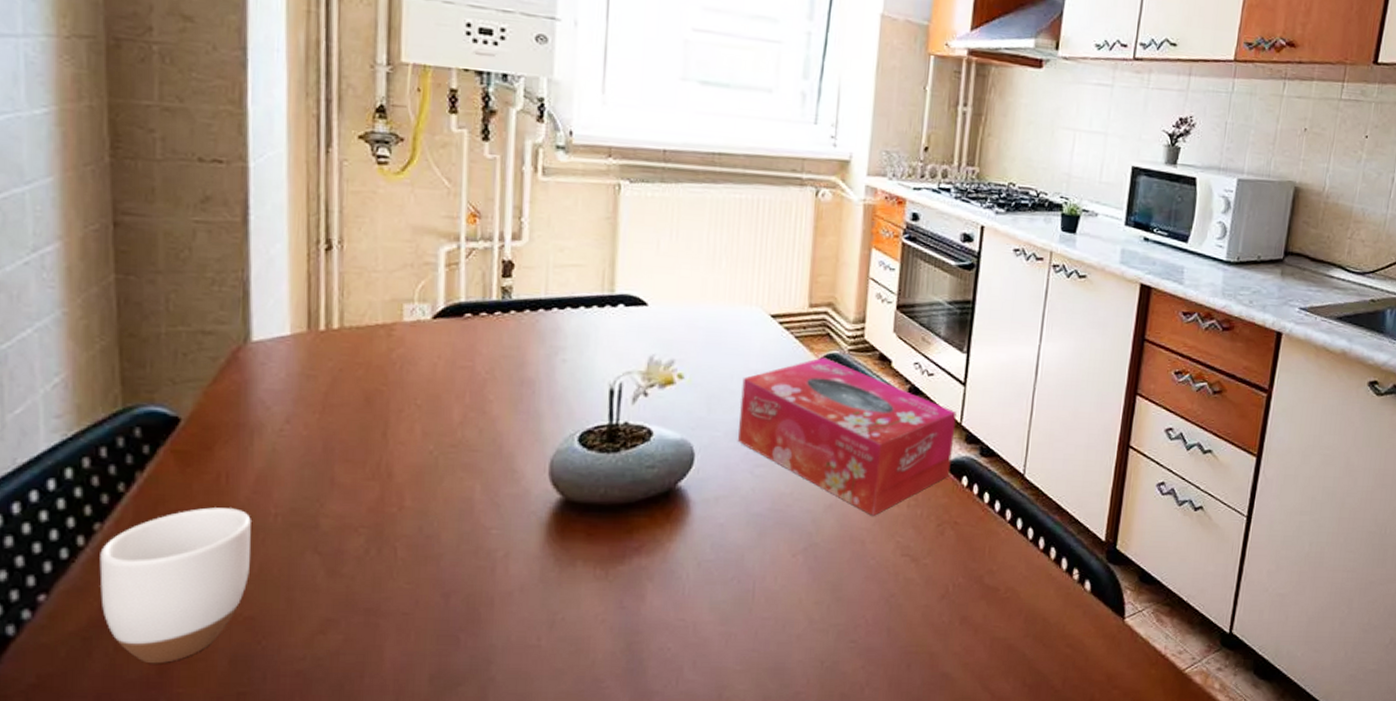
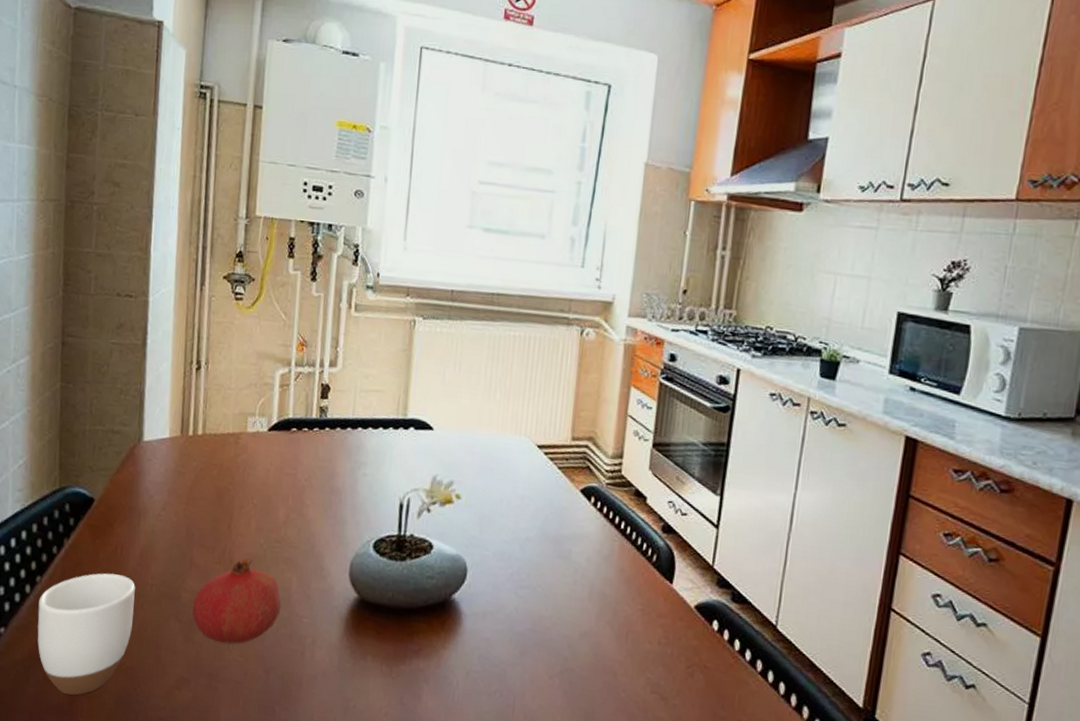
fruit: none [338,468,461,572] -> present [192,557,281,644]
tissue box: present [738,357,957,516] -> none [505,489,709,649]

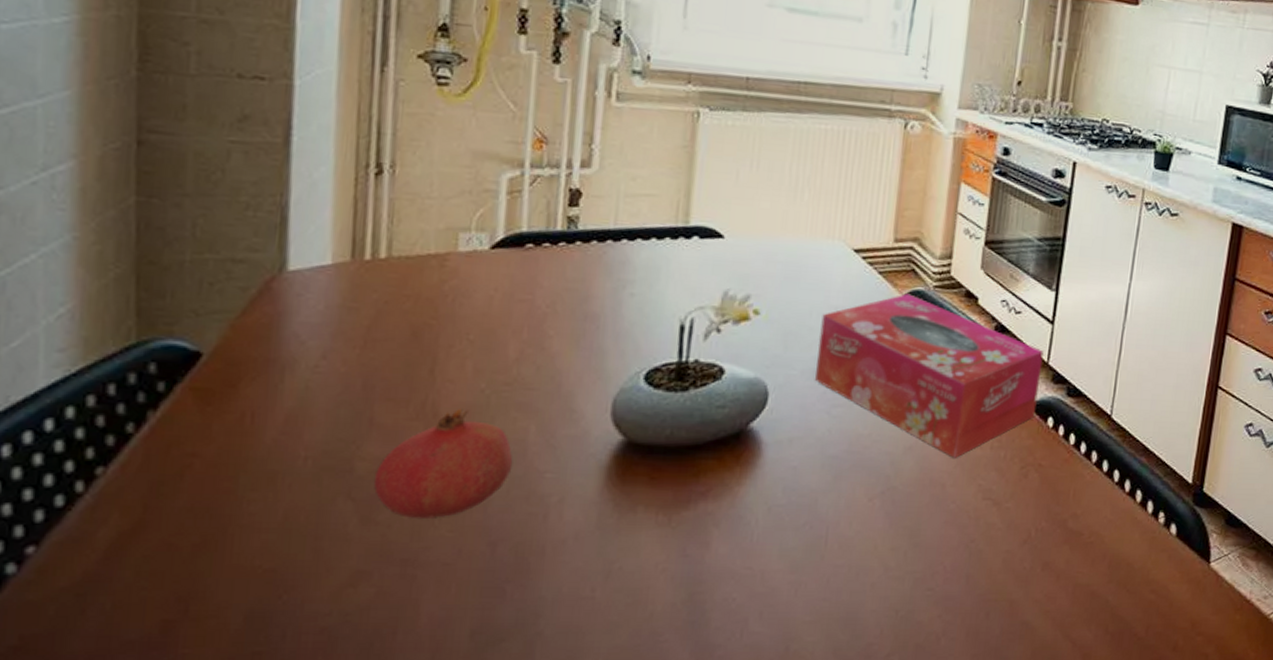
mug: present [37,573,135,695] -> none [99,450,278,622]
tissue box: none [505,489,709,649] -> present [815,293,1044,458]

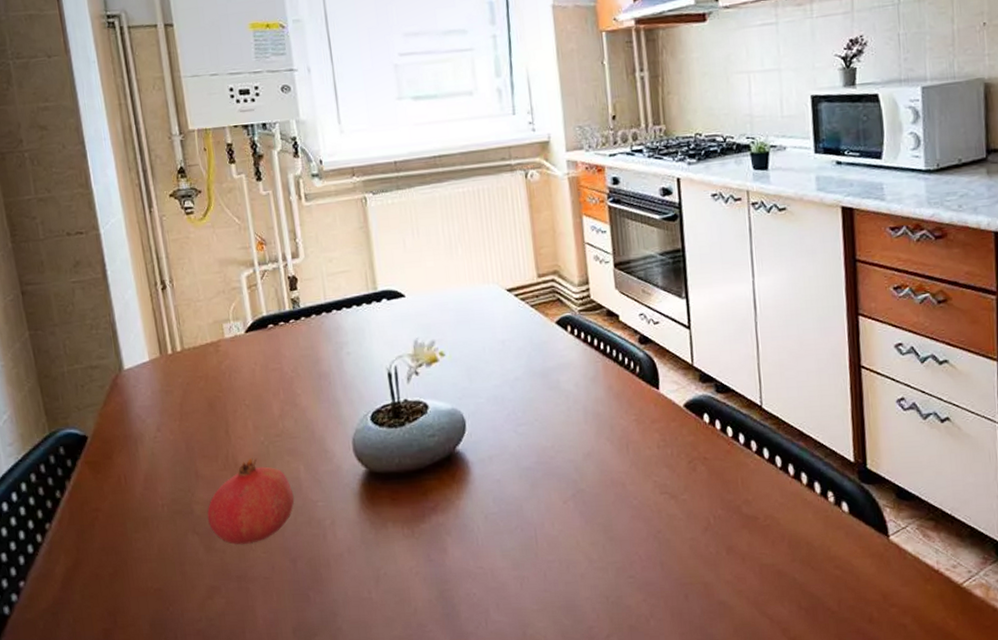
tissue box: present [815,293,1044,458] -> none [493,320,691,460]

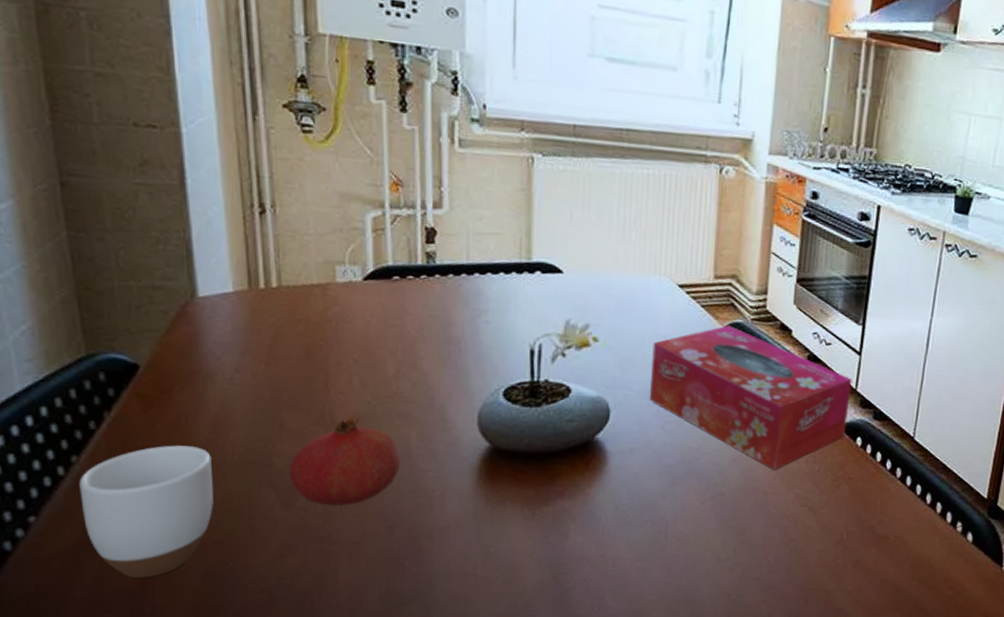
mug: none [52,503,153,631] -> present [79,445,214,579]
tissue box: none [493,320,691,460] -> present [650,325,852,470]

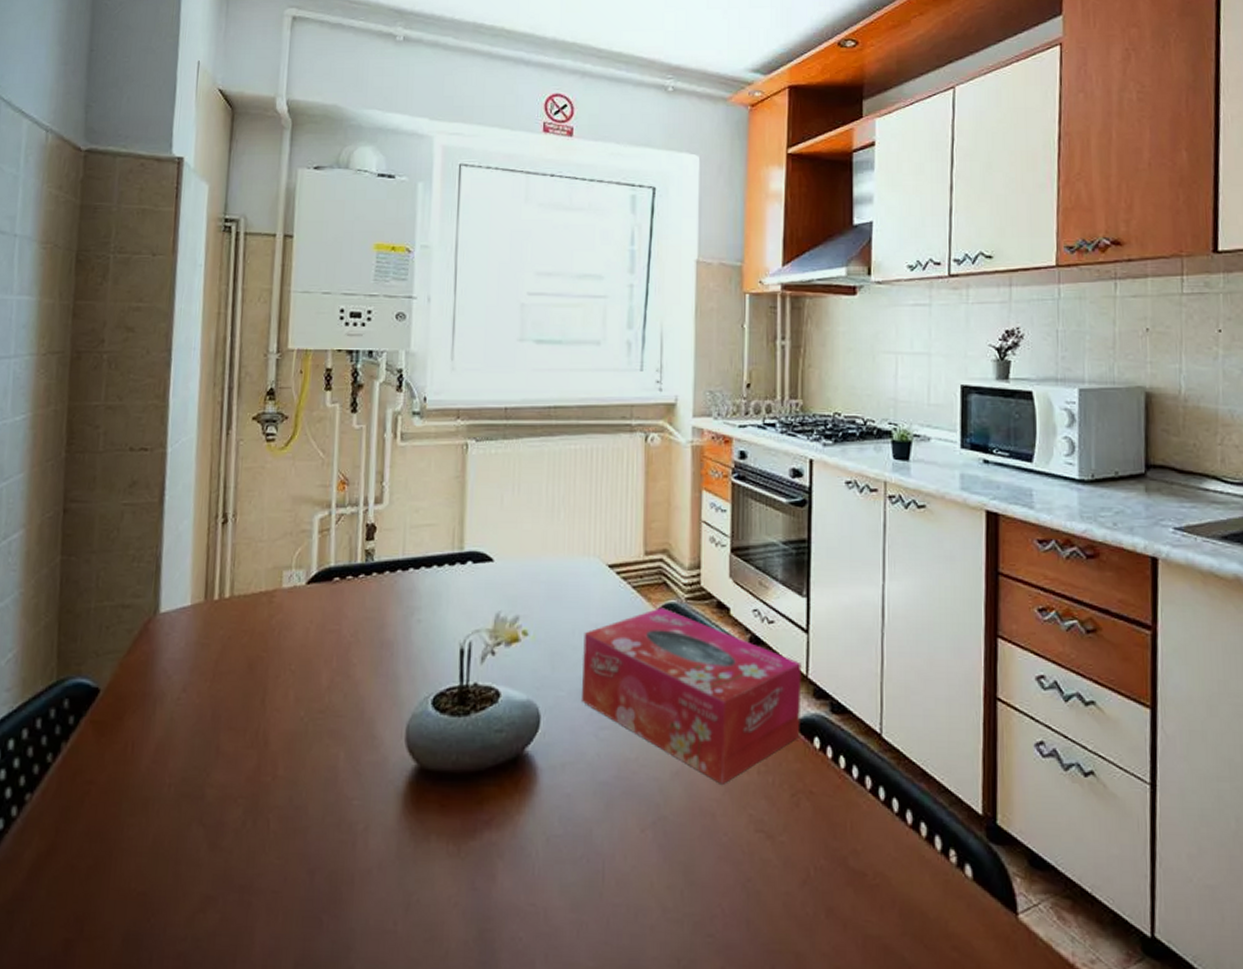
mug: present [79,445,214,579] -> none [24,777,150,941]
fruit: present [290,416,400,506] -> none [220,736,327,846]

